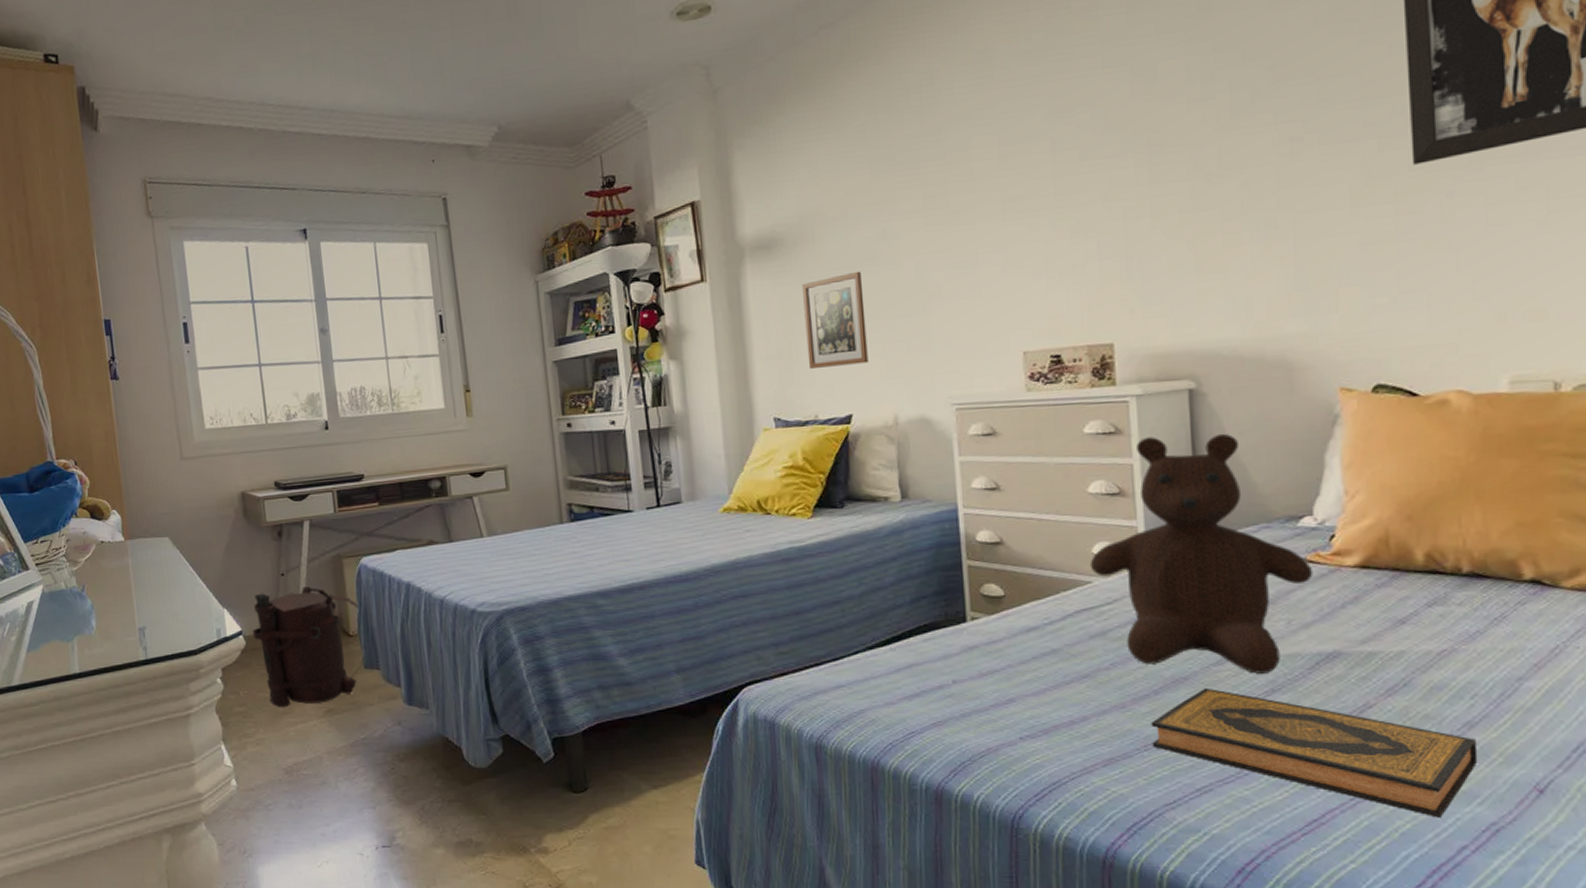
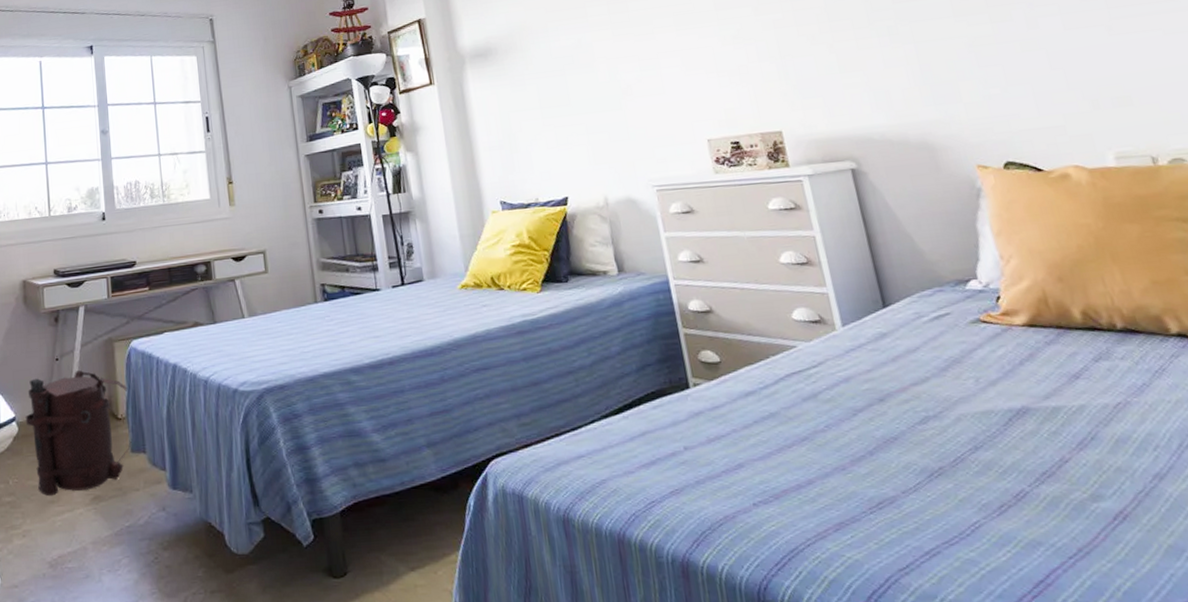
picture frame: present [802,271,868,369] -> none [516,74,577,157]
teddy bear: present [1090,433,1314,674] -> none [791,207,989,432]
hardback book: present [1151,687,1478,818] -> none [871,447,1176,574]

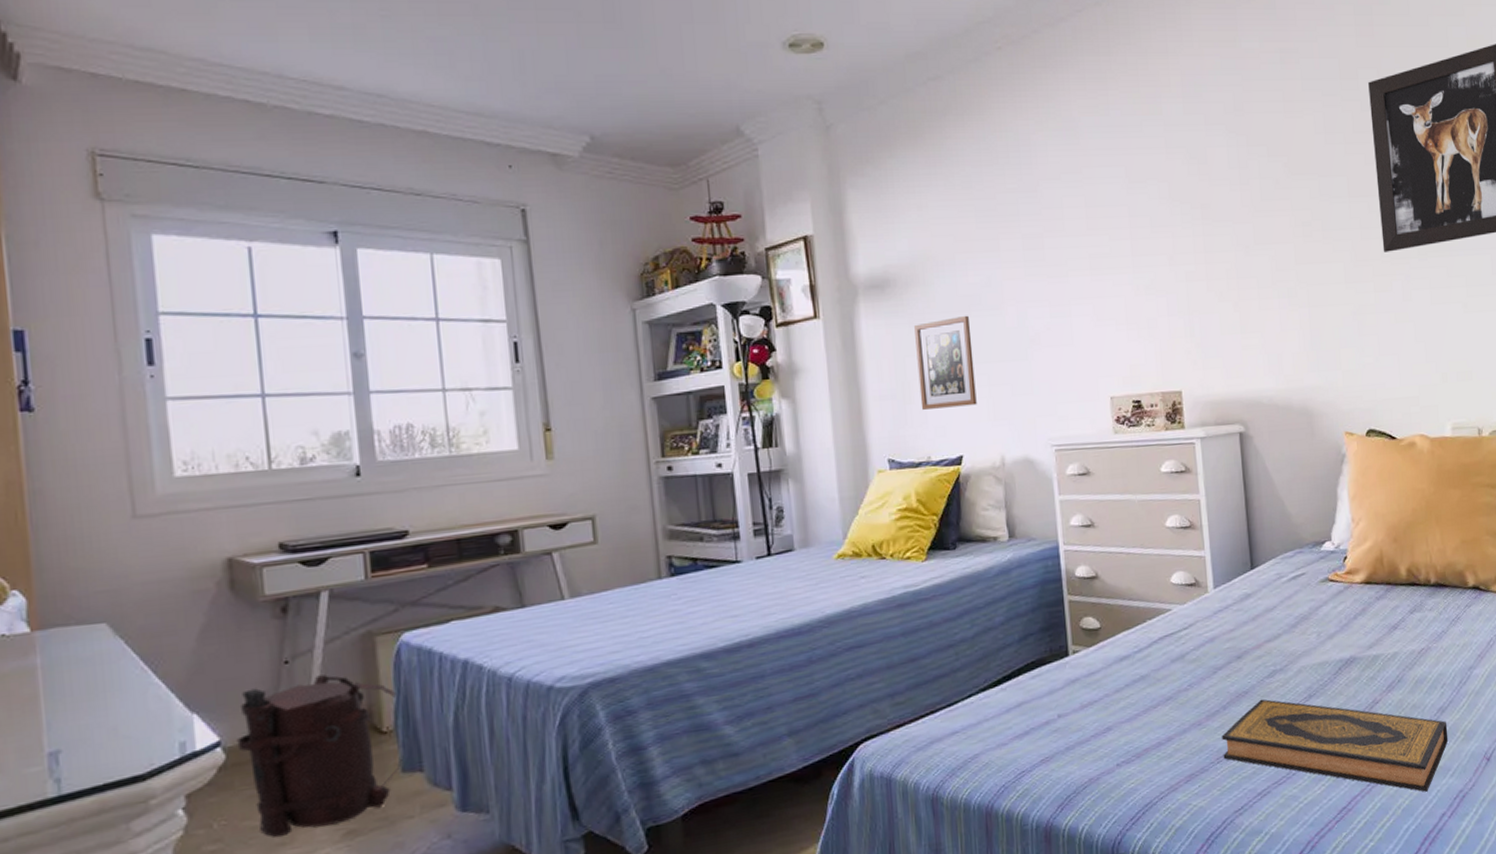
picture frame: none [516,74,577,157] -> present [914,315,977,410]
hardback book: none [871,447,1176,574] -> present [1221,699,1449,792]

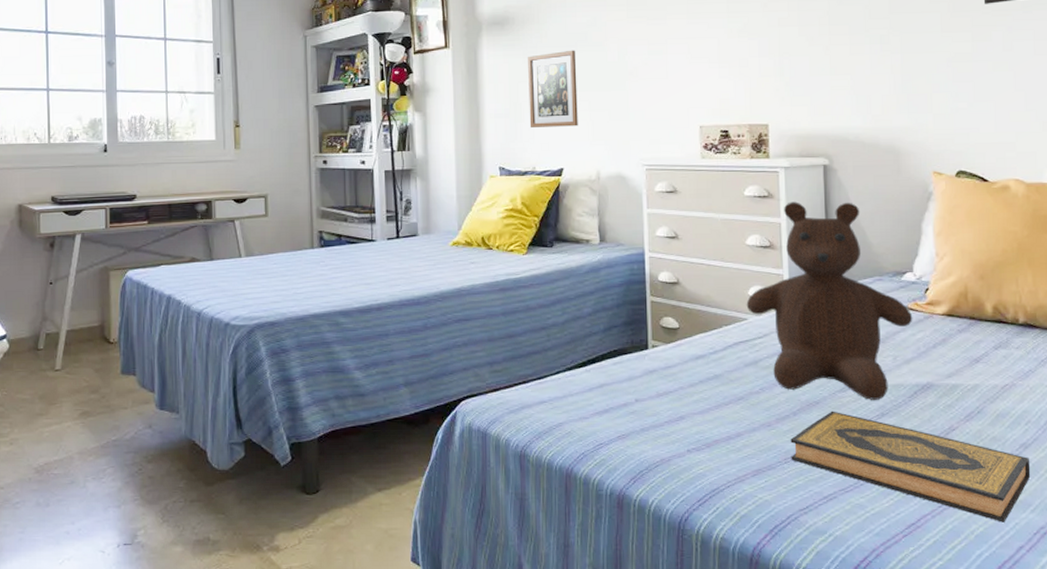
backpack: present [236,674,404,838] -> none [16,295,123,410]
teddy bear: none [1169,471,1334,683] -> present [746,202,913,400]

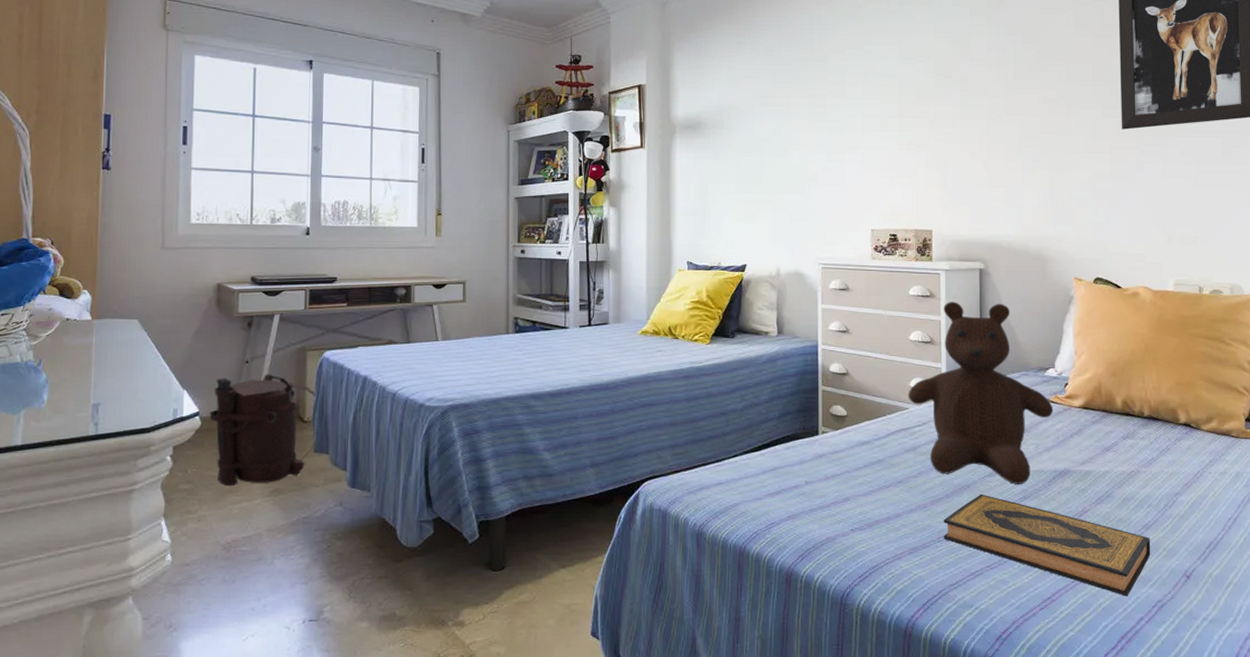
backpack: none [16,295,123,410] -> present [209,374,318,487]
picture frame: present [528,50,578,127] -> none [717,154,762,226]

